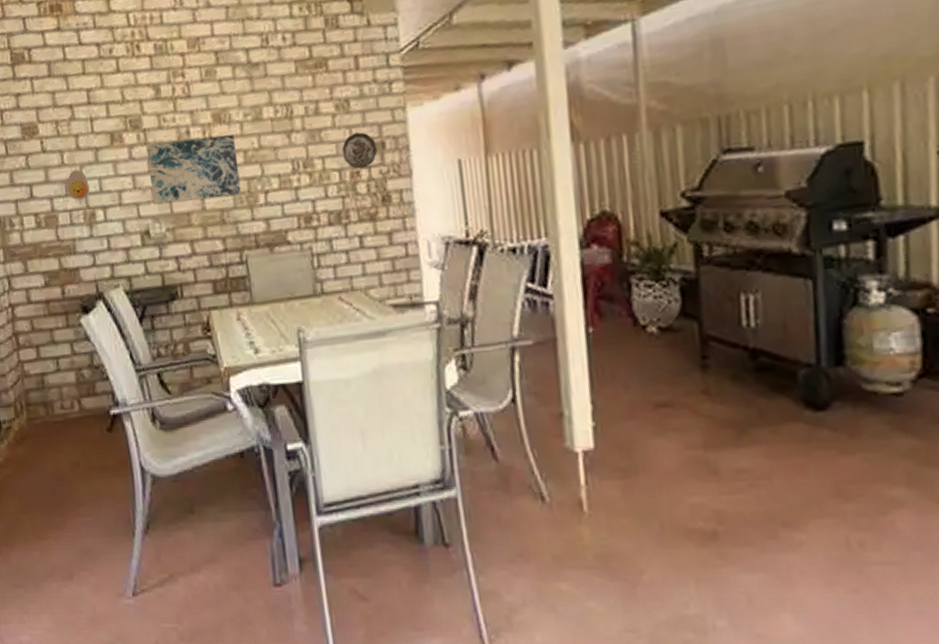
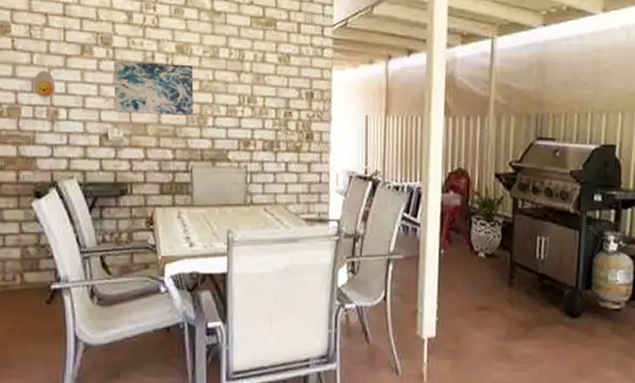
decorative plate: present [341,132,377,169] -> none [280,82,307,110]

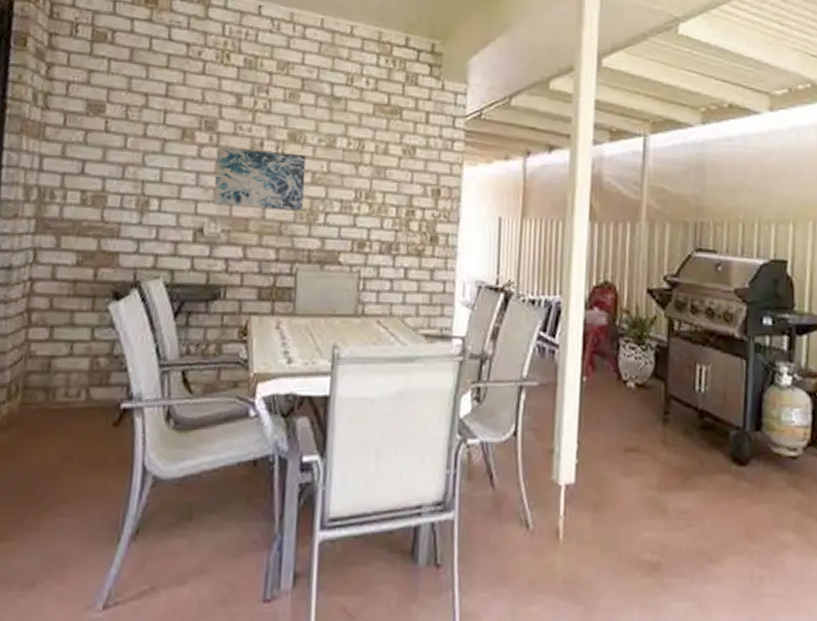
boiled egg: present [33,71,55,98] -> none [123,156,149,186]

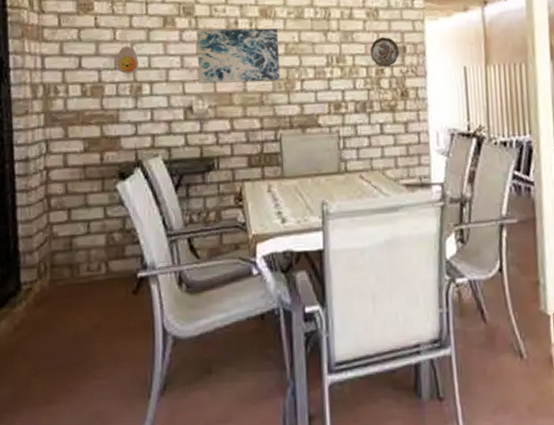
boiled egg: none [123,156,149,186] -> present [116,46,138,74]
decorative plate: none [402,177,433,209] -> present [370,37,399,67]

